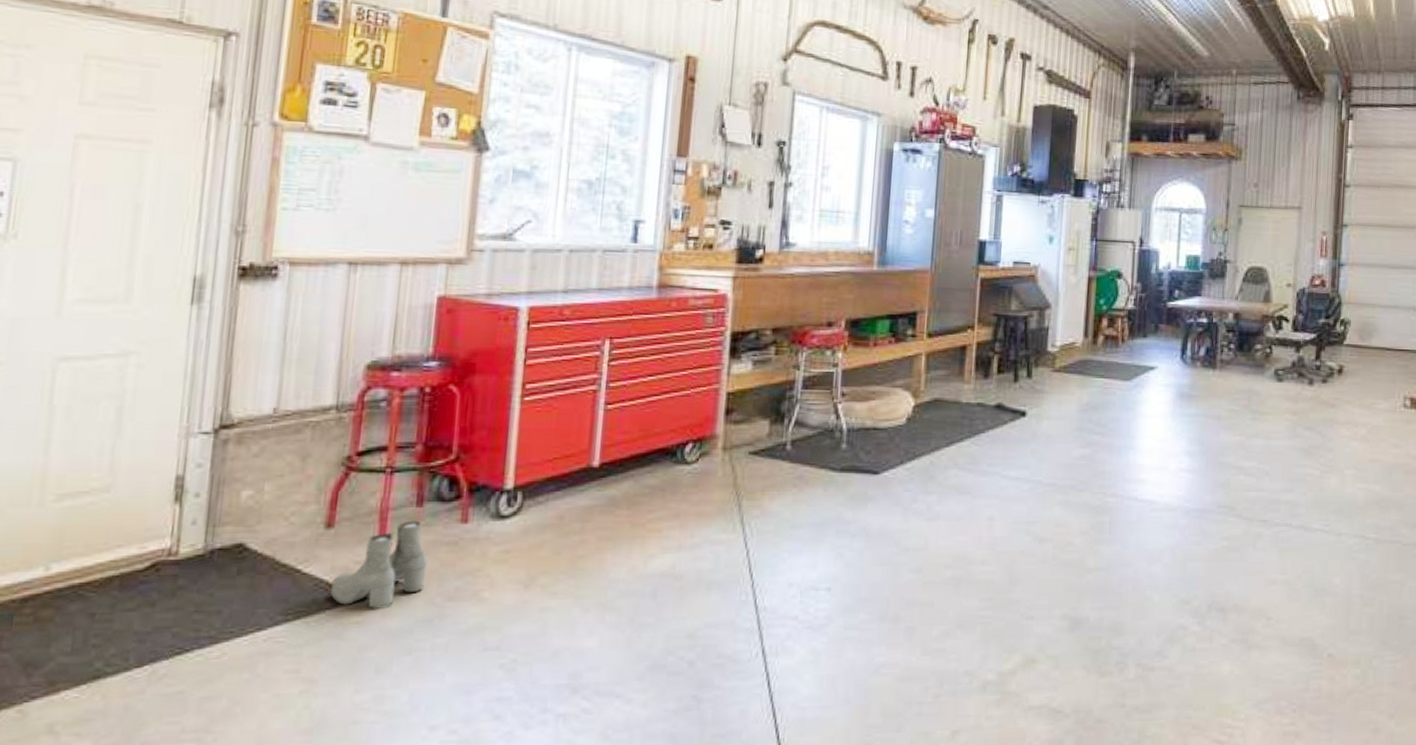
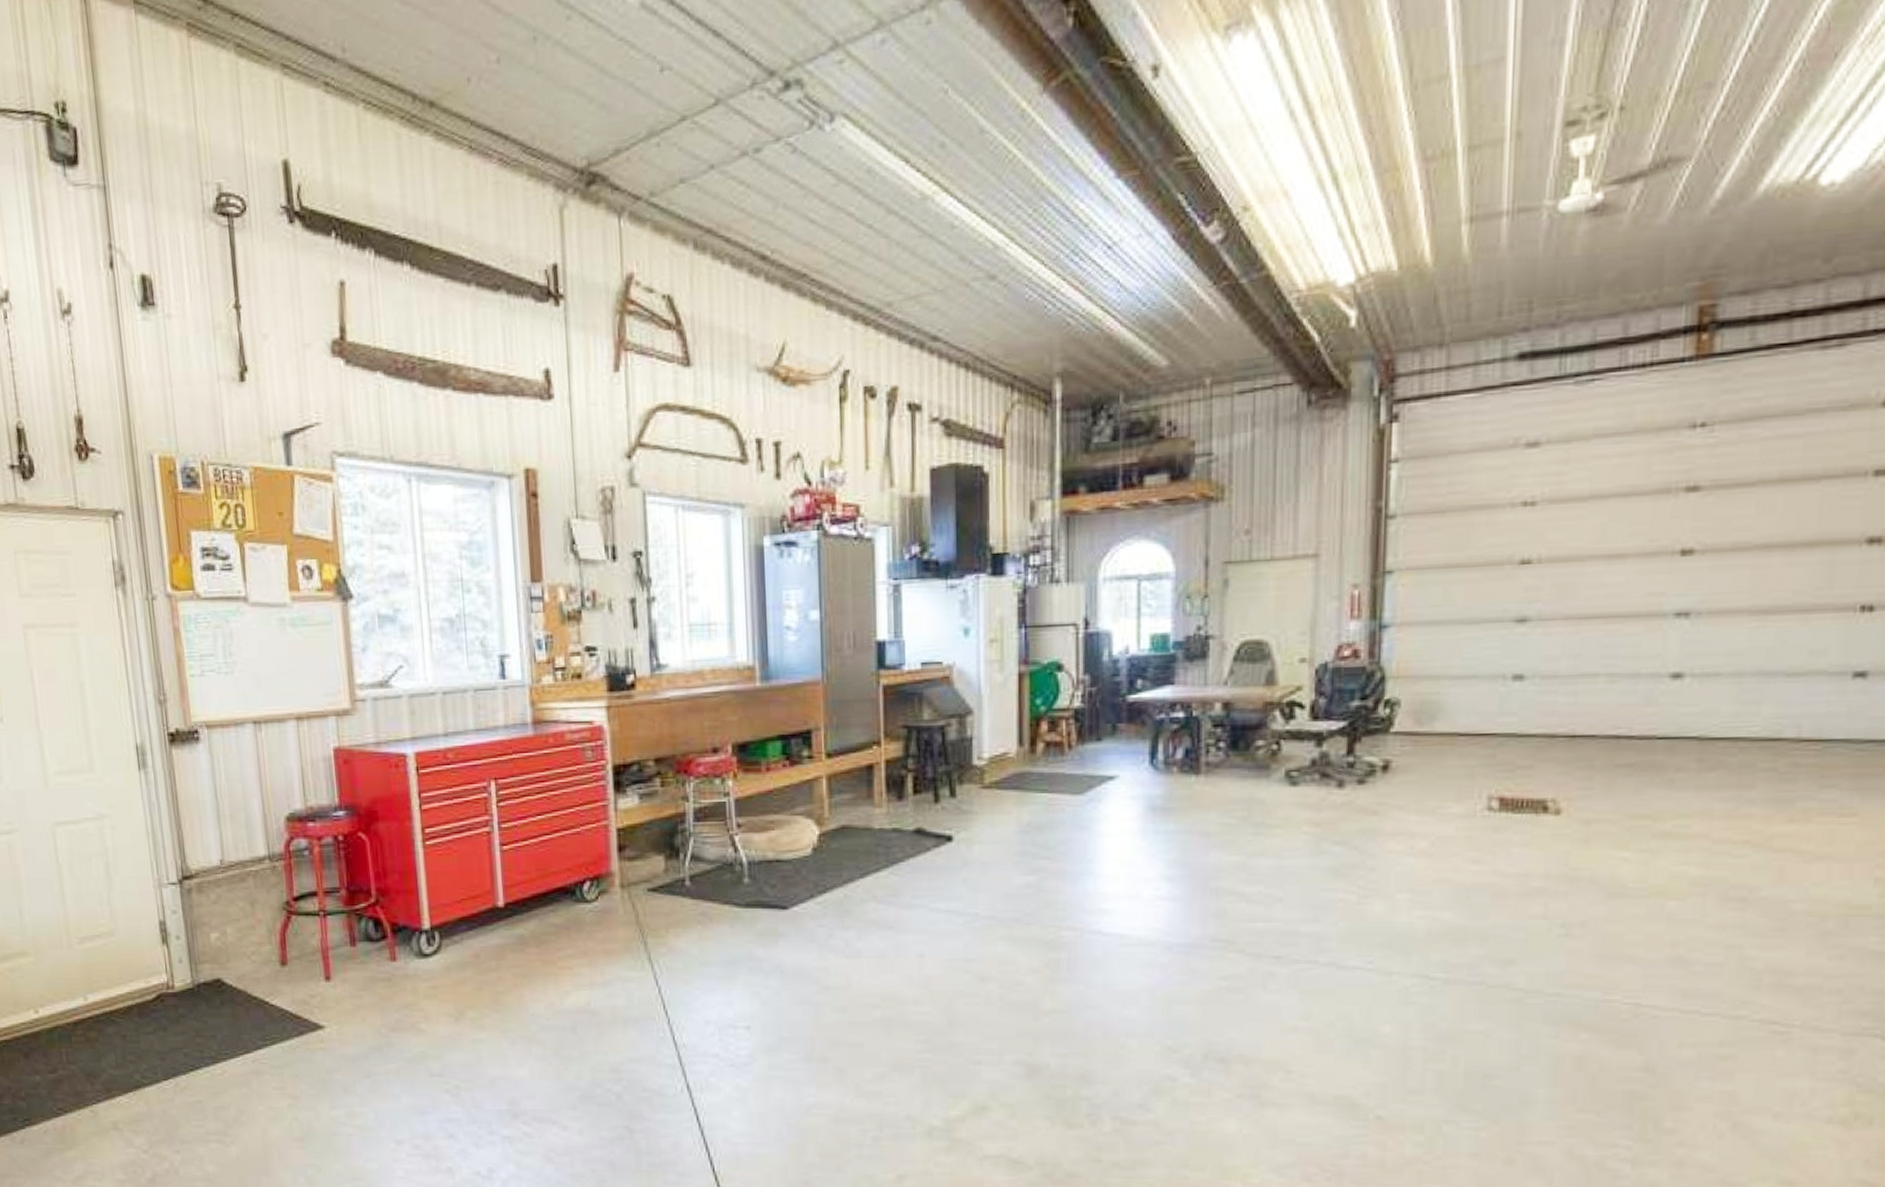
boots: present [331,520,428,609] -> none [295,959,370,1037]

